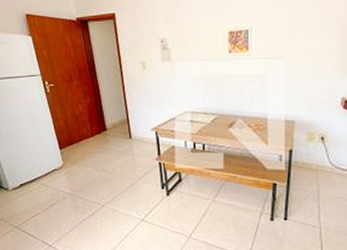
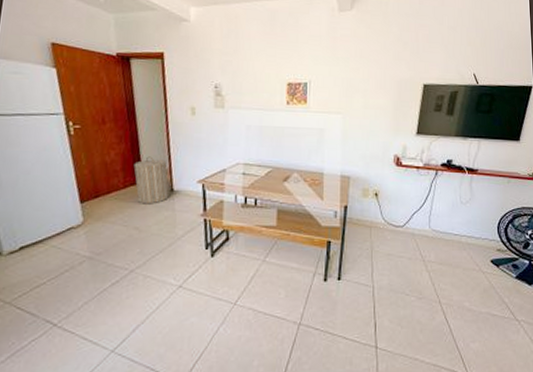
laundry hamper: none [98,108,128,150] -> present [133,156,169,204]

